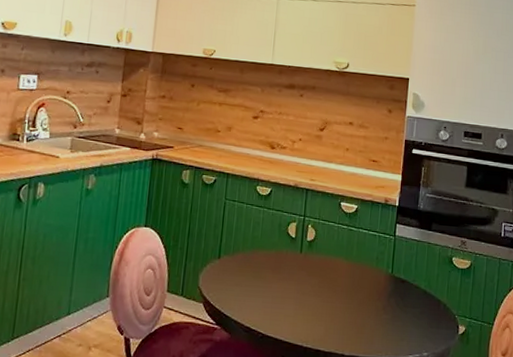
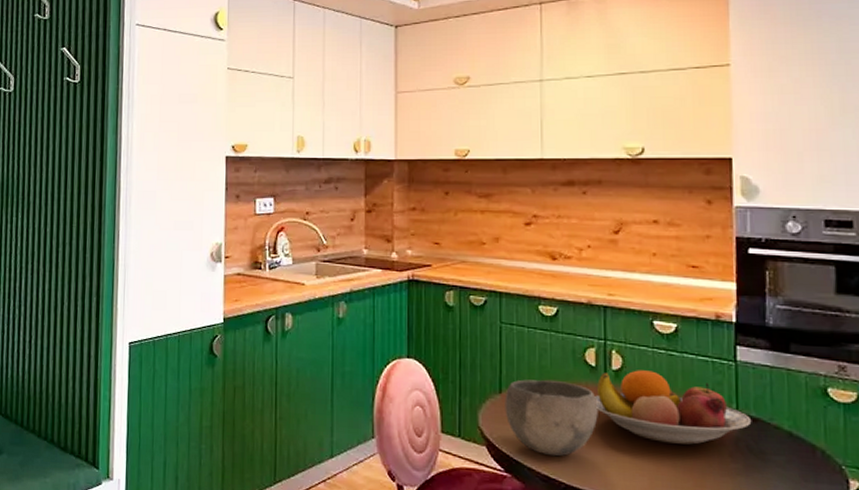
bowl: none [221,247,294,311] -> present [505,379,598,457]
fruit bowl: none [292,241,401,301] -> present [595,370,752,445]

